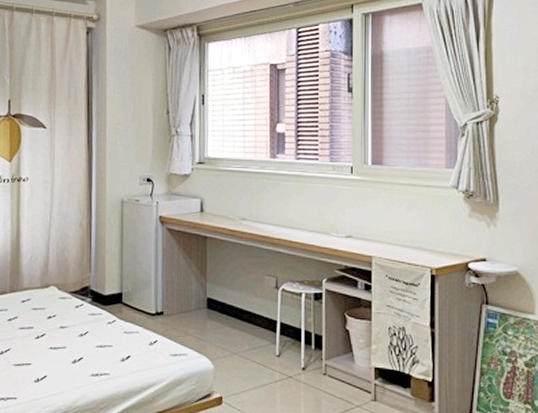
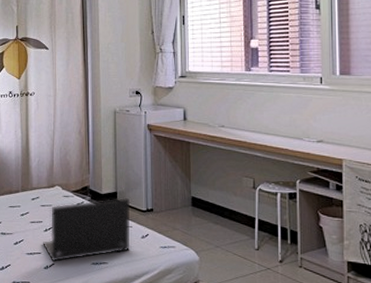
laptop: none [34,298,138,375] -> present [43,197,131,263]

